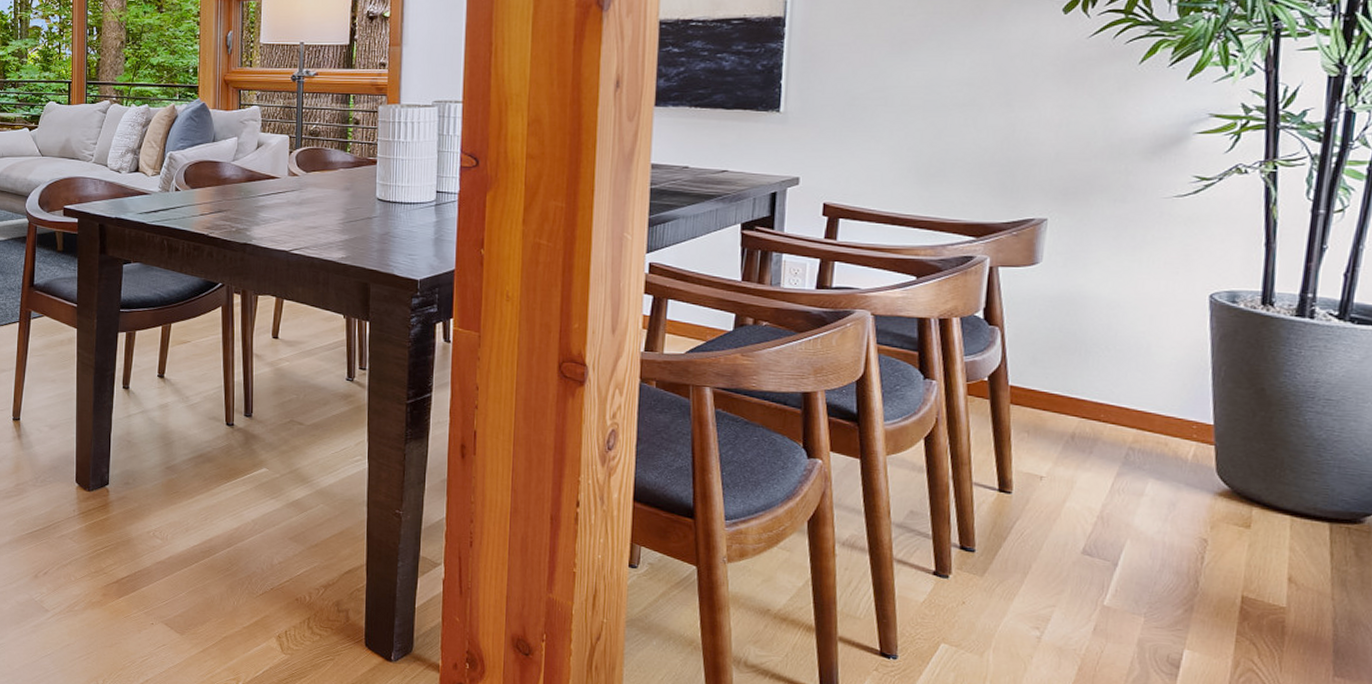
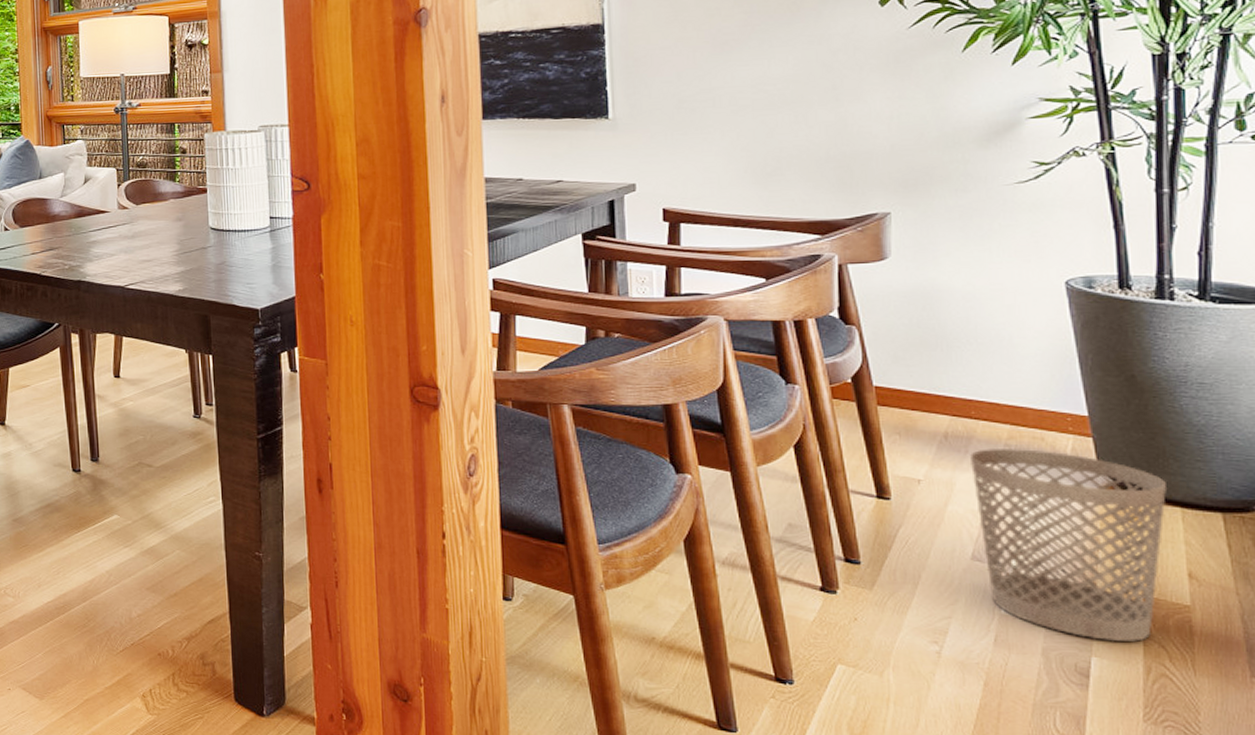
wastebasket: none [1093,450,1281,638] -> present [970,447,1168,642]

